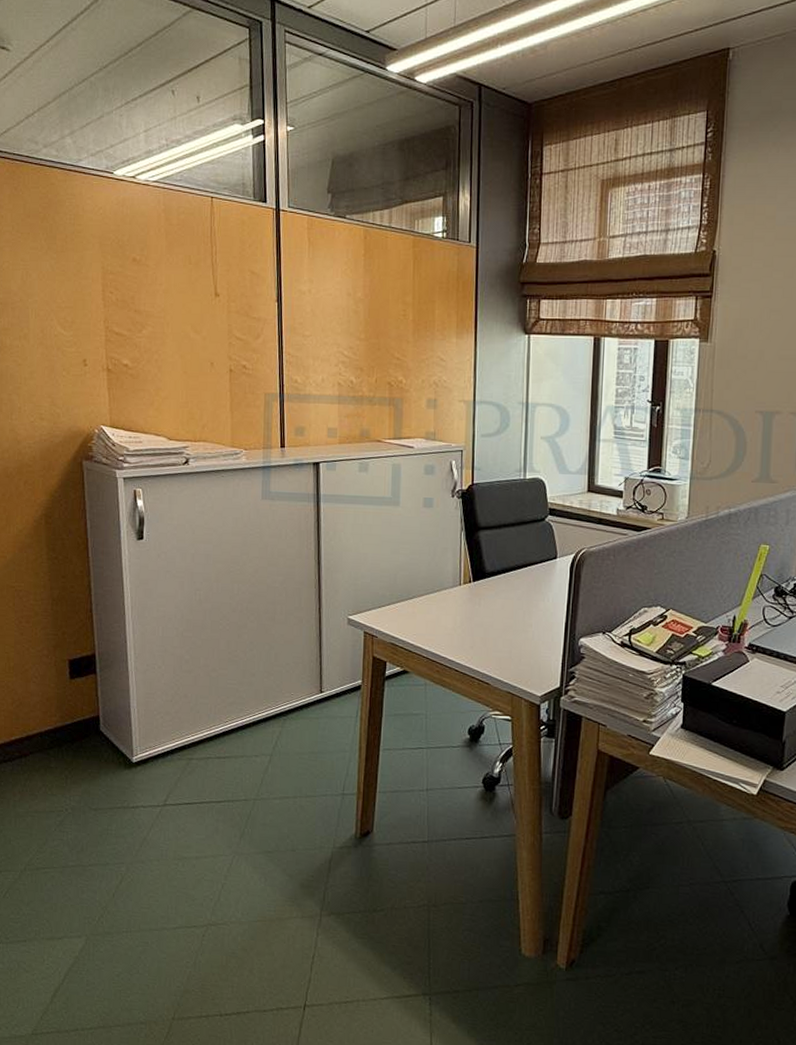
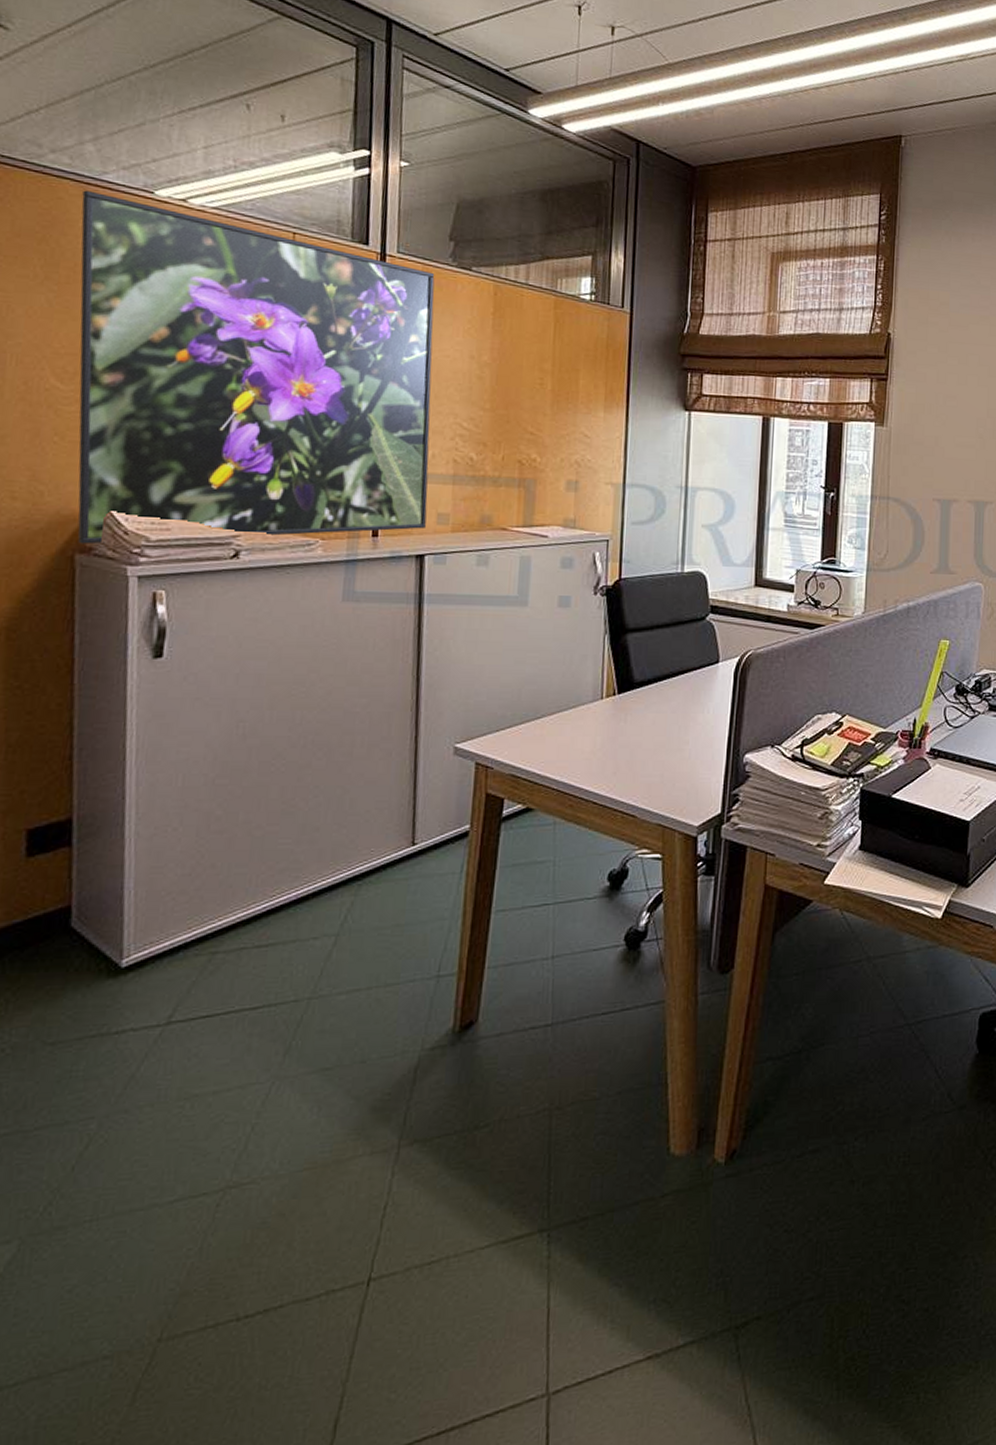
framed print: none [66,176,320,453] -> present [77,190,435,544]

